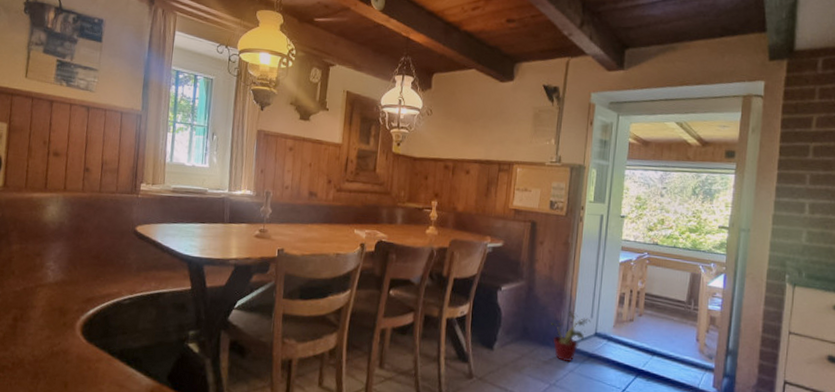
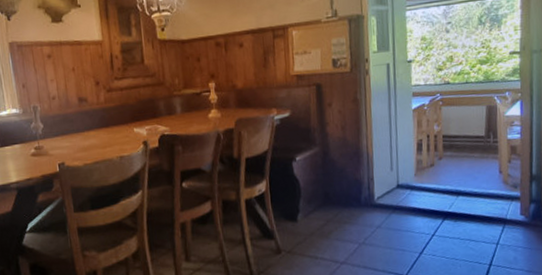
potted plant: present [551,310,591,362] -> none [351,167,392,219]

